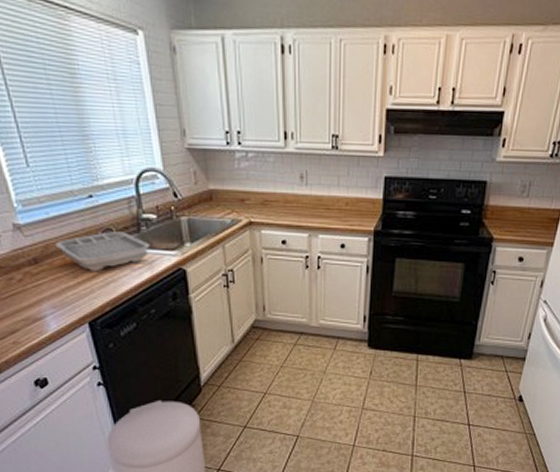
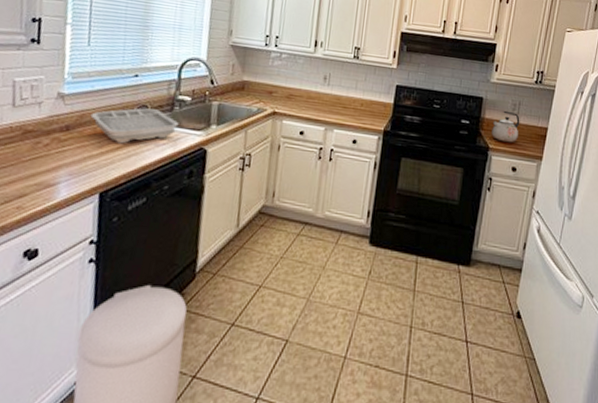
kettle: none [496,194,530,231] -> present [491,110,520,143]

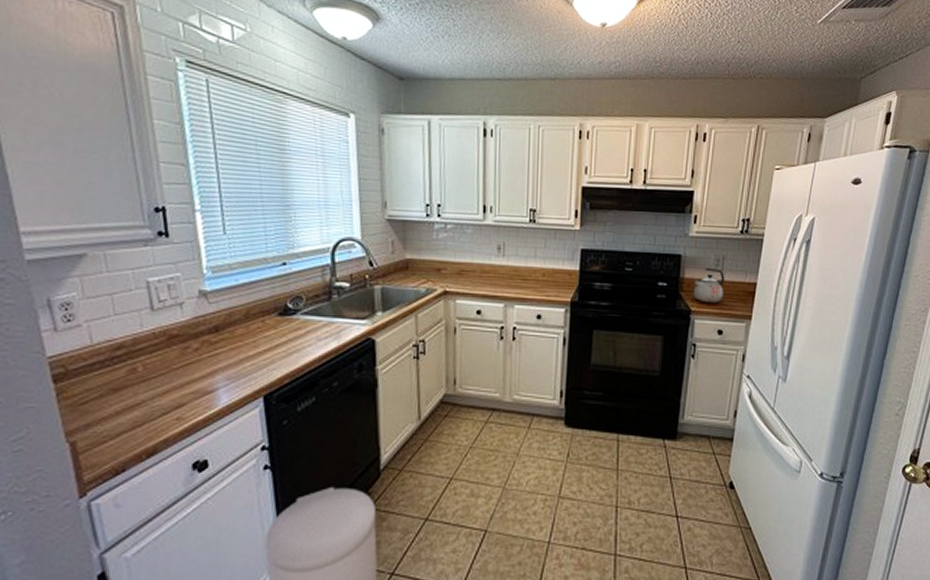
dish rack: present [90,108,179,144] -> none [239,299,340,341]

